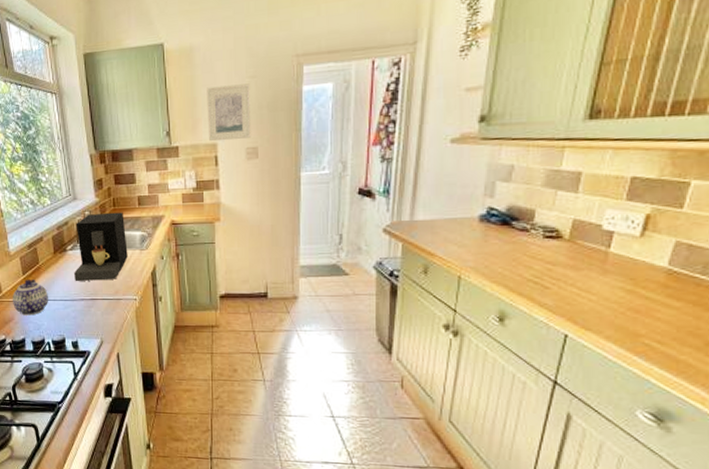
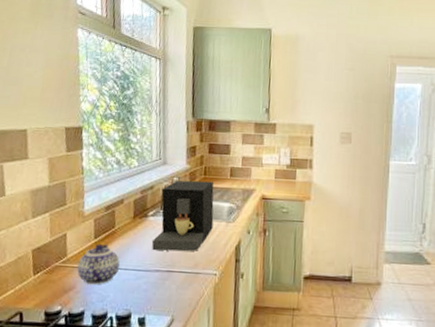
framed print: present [207,83,251,142] -> none [306,73,348,124]

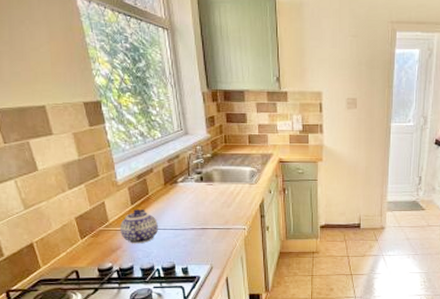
coffee maker: present [152,180,214,252] -> none [185,148,238,212]

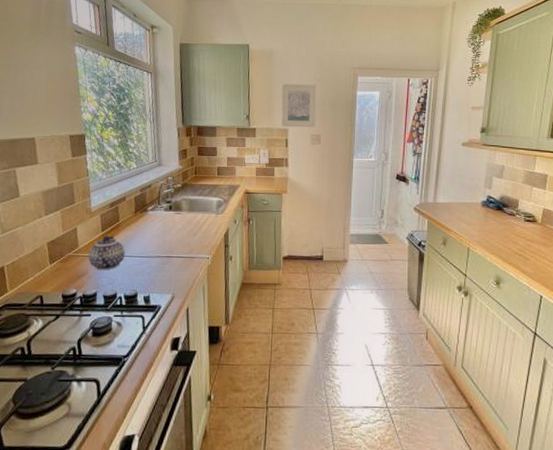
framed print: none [314,41,352,91] -> present [281,83,317,128]

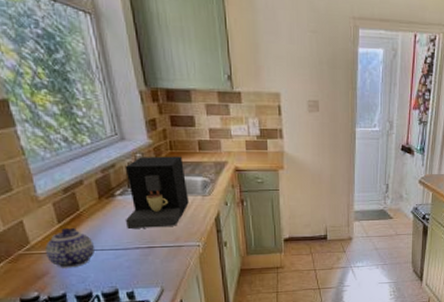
coffee maker: none [152,179,205,240] -> present [125,156,189,230]
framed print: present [281,83,317,128] -> none [269,35,312,92]

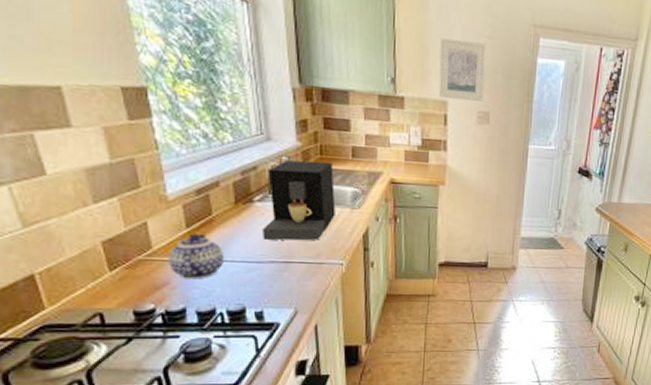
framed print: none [269,35,312,92] -> present [438,38,487,101]

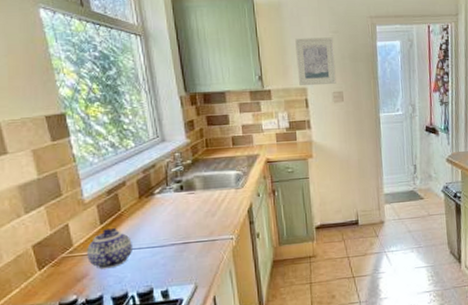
coffee maker: present [263,160,336,241] -> none [163,152,223,227]

